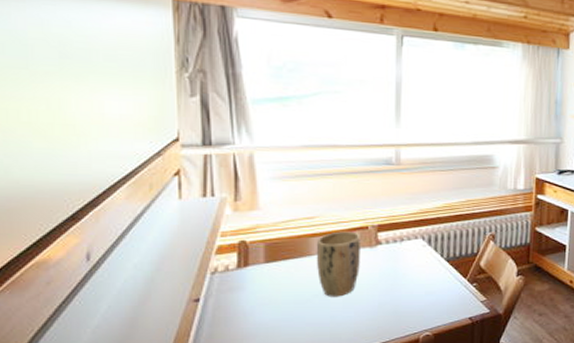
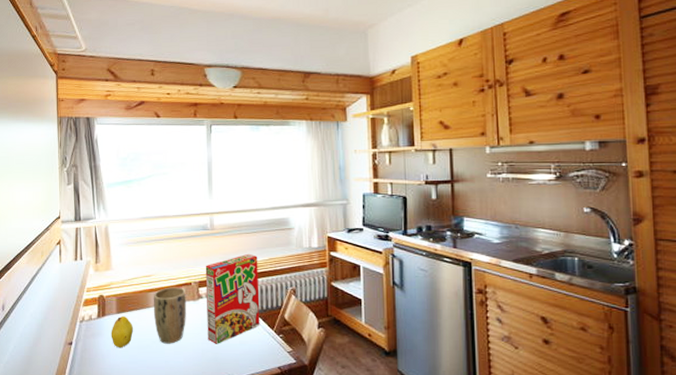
fruit: none [256,265,288,304] -> present [111,315,133,348]
cereal box: none [386,194,453,296] -> present [205,253,260,344]

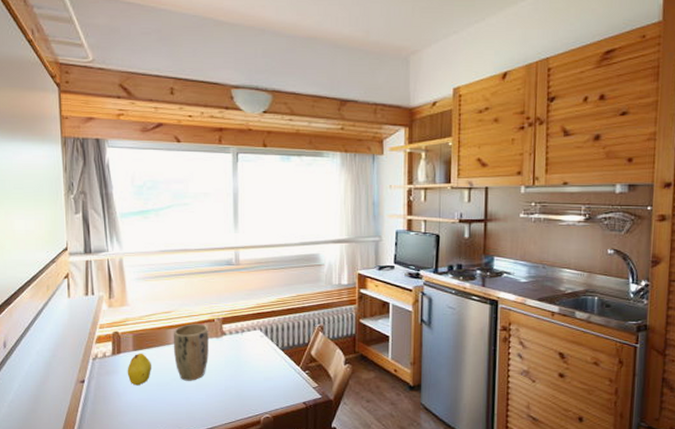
cereal box: present [205,253,260,344] -> none [229,290,286,381]

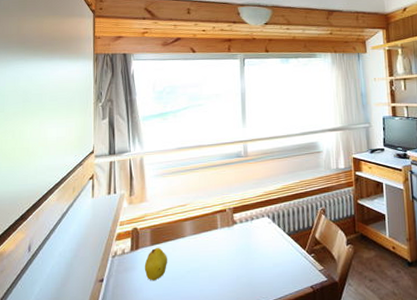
plant pot: present [173,323,209,381] -> none [188,214,221,273]

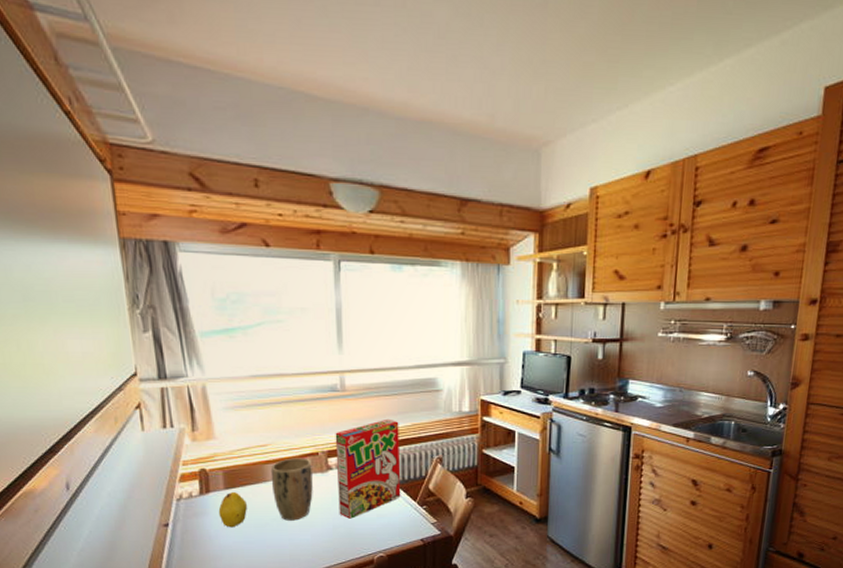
plant pot: none [188,214,221,273] -> present [270,458,313,521]
cereal box: none [239,177,293,269] -> present [335,418,401,519]

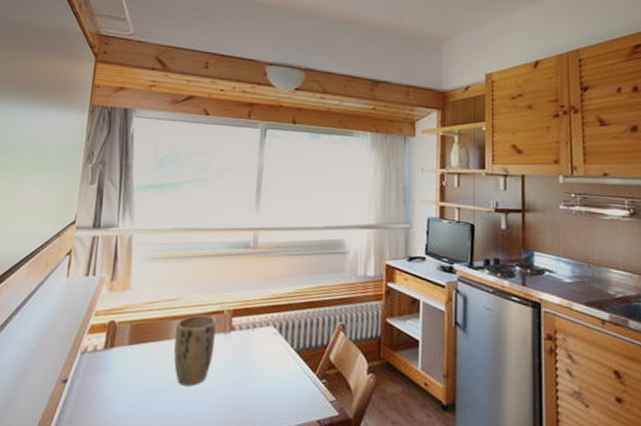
fruit: present [218,491,247,528] -> none [117,347,147,390]
cereal box: present [335,418,401,519] -> none [236,279,305,389]

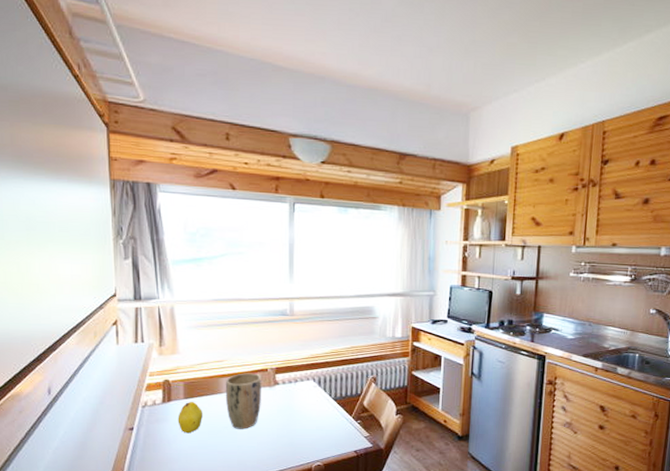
fruit: none [117,347,147,390] -> present [177,401,202,434]

